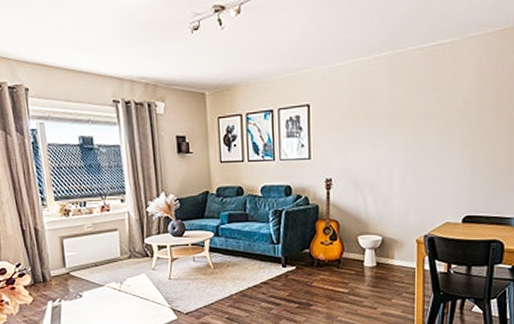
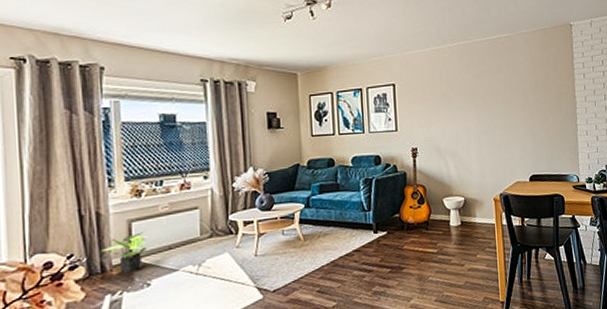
potted plant: none [41,248,78,283] -> present [101,232,147,273]

